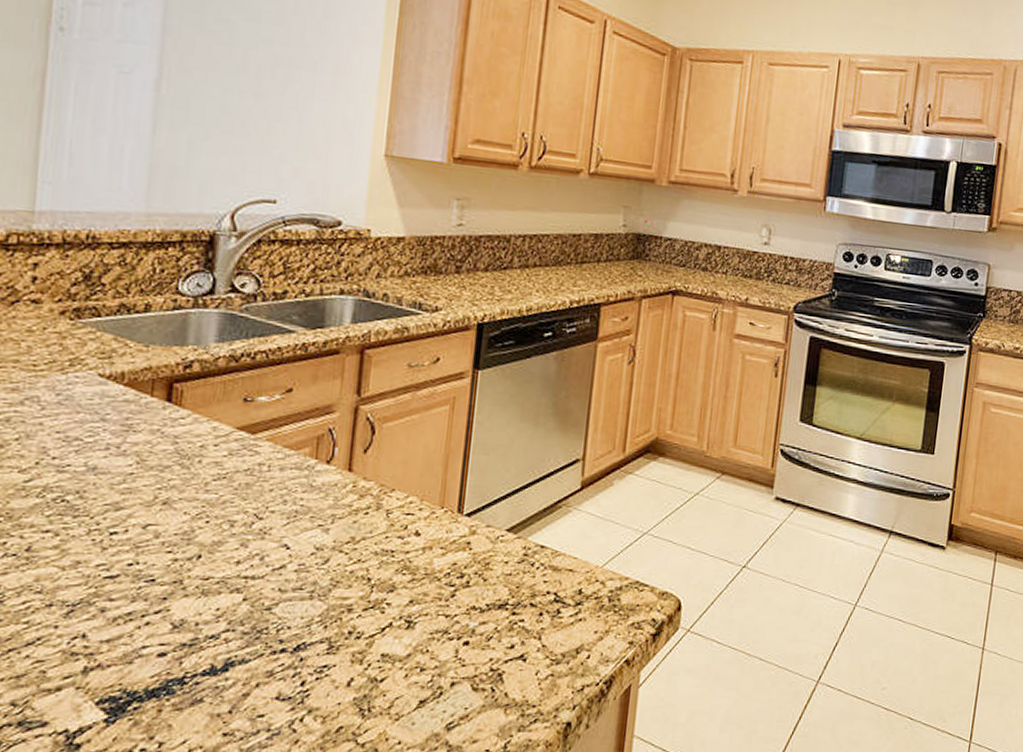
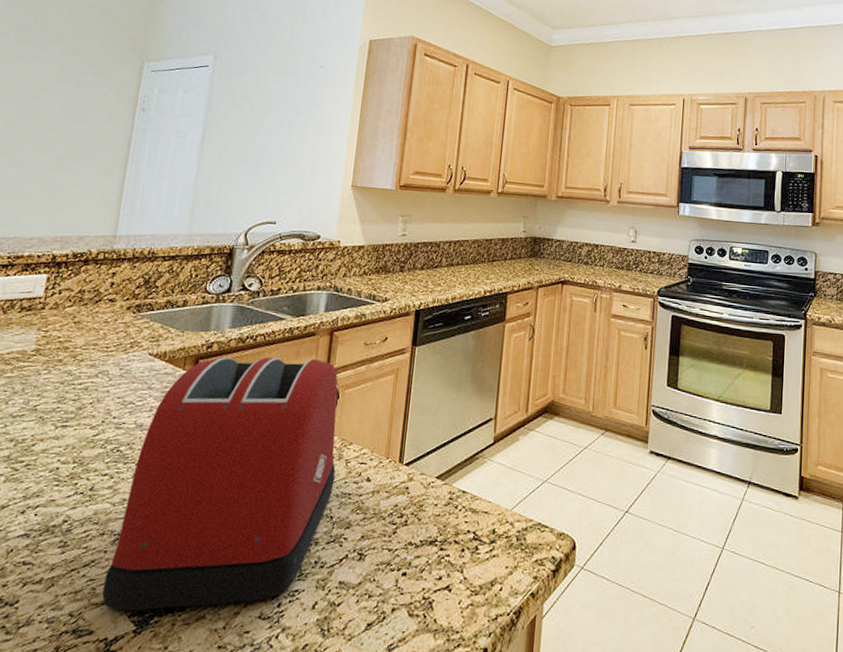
toaster: none [56,380,373,697] -> present [102,357,338,611]

